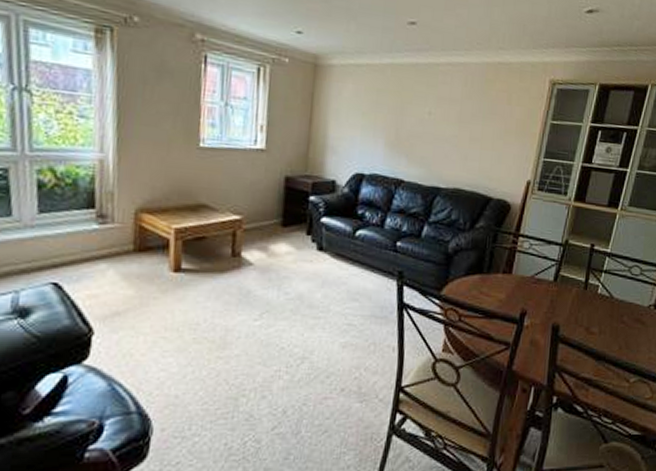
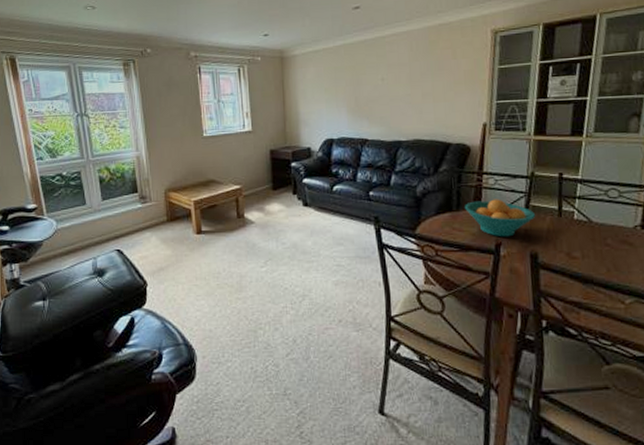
fruit bowl: none [496,264,564,307] -> present [465,199,536,237]

